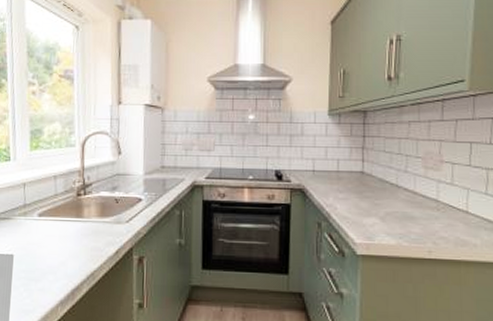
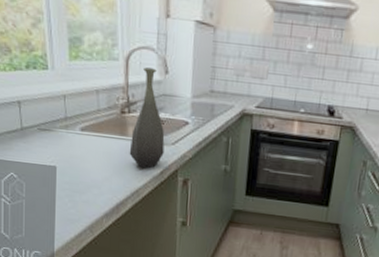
bottle: none [84,150,119,249] -> present [129,67,165,169]

